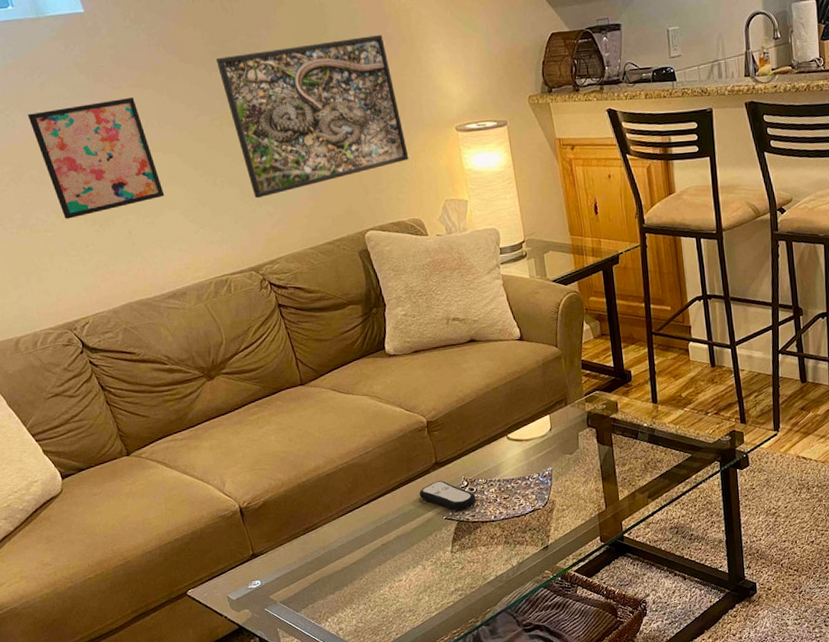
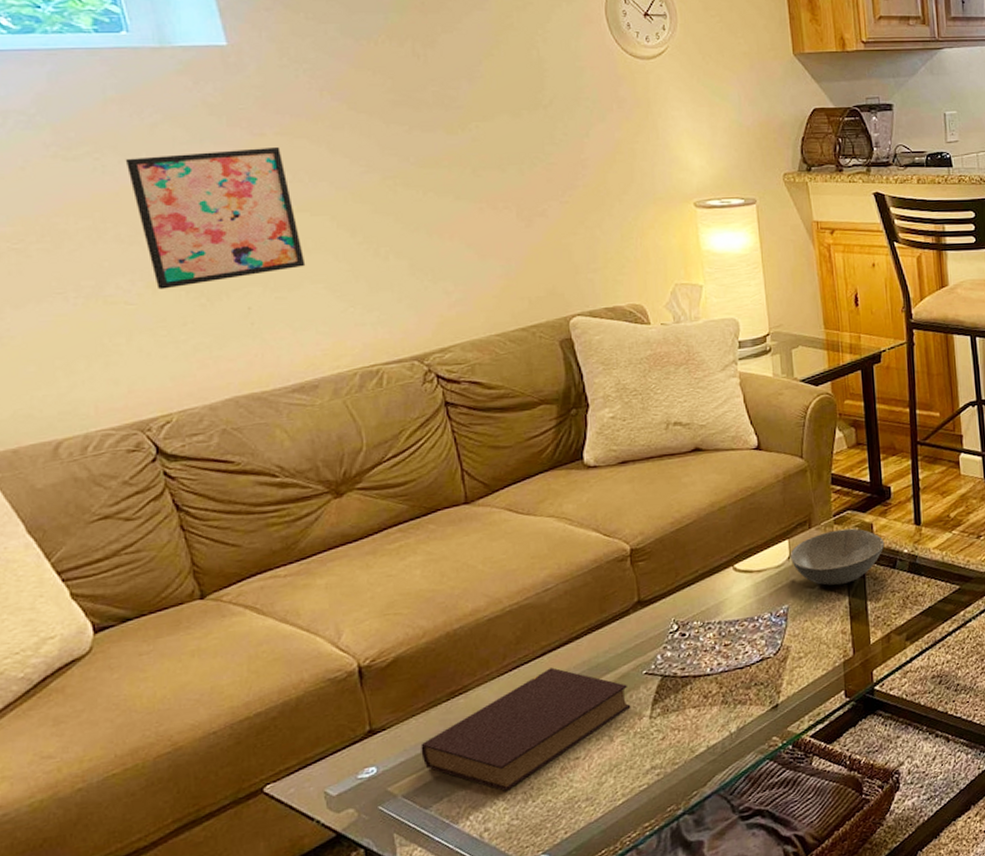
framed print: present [215,35,409,199] -> none [396,97,634,274]
book: none [289,512,437,602] -> present [421,667,631,791]
remote control: present [419,481,476,511] -> none [612,624,688,663]
soup bowl: none [551,405,628,453] -> present [789,528,885,586]

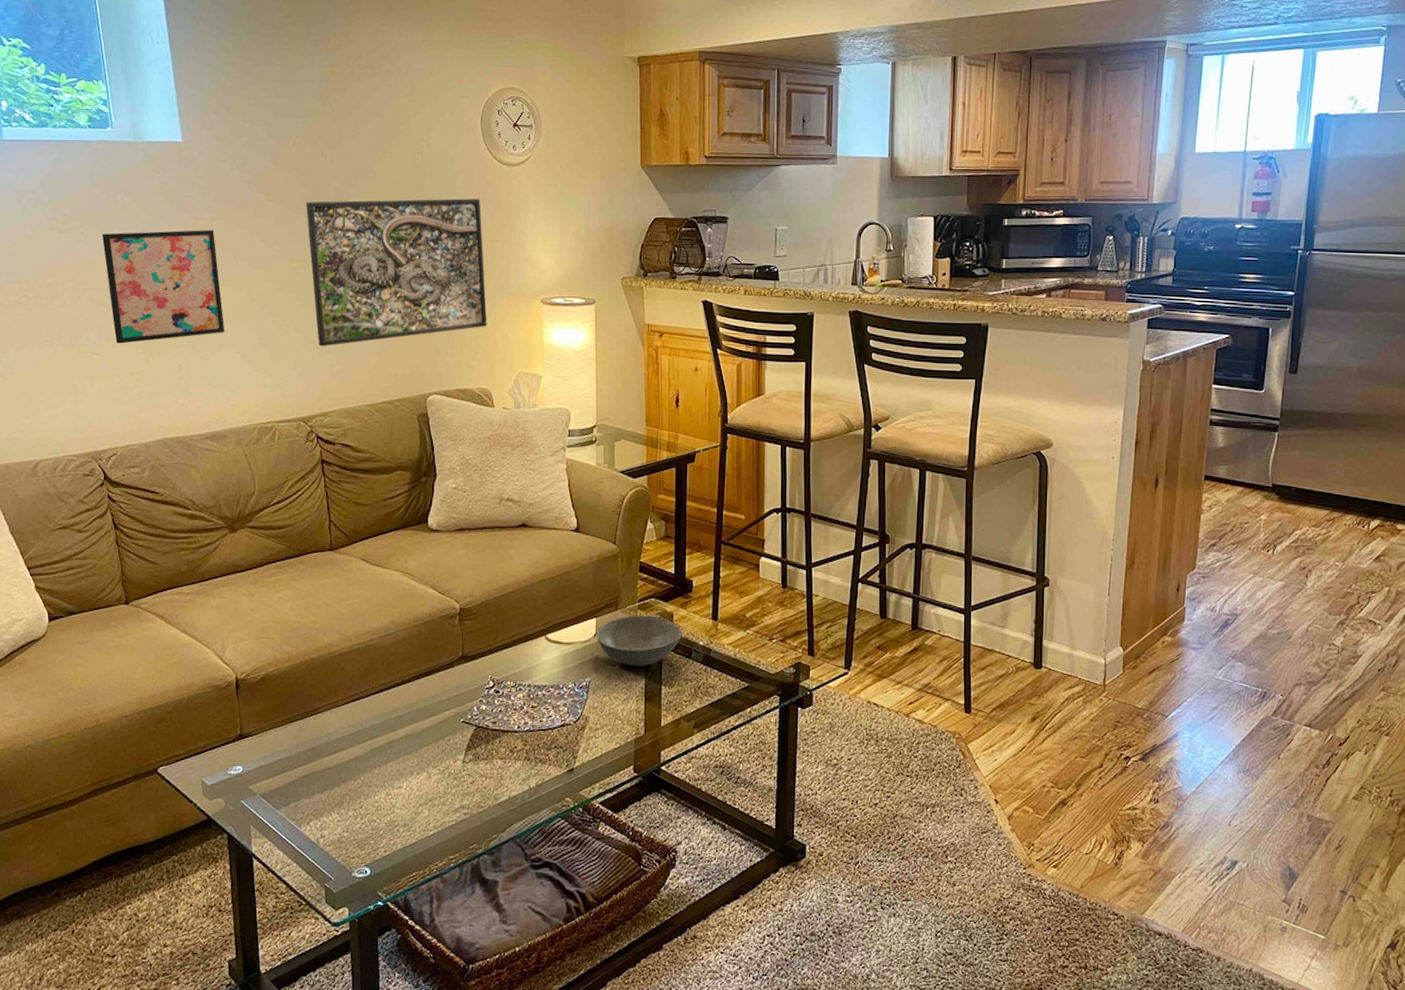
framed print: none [396,97,634,274] -> present [305,198,487,347]
book: present [421,667,631,791] -> none [277,704,448,806]

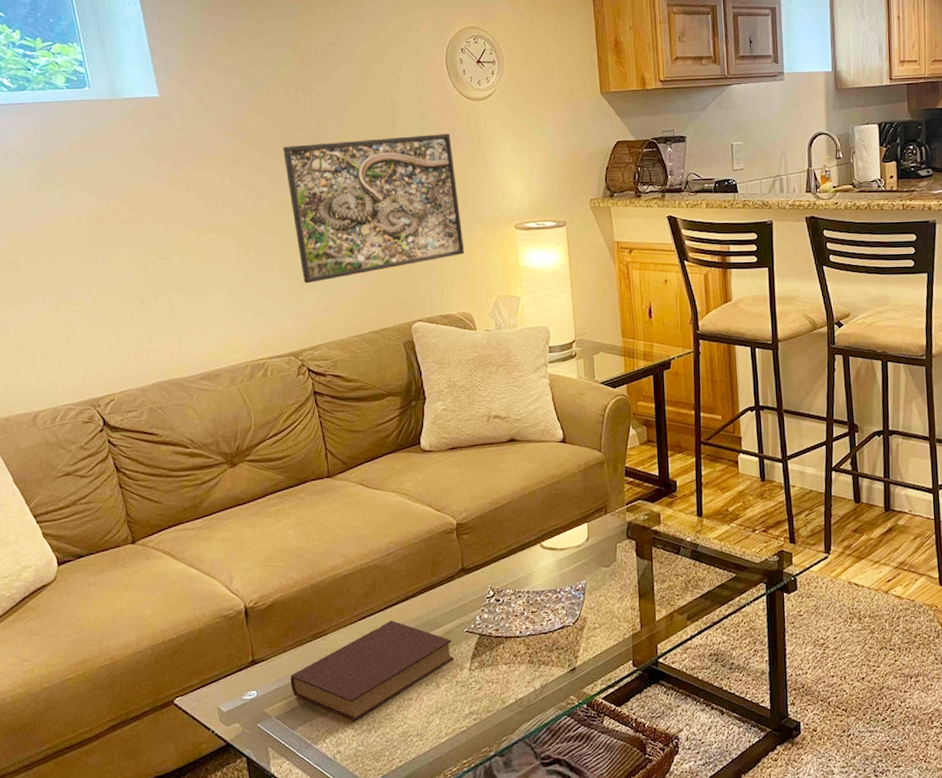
wall art: present [101,230,225,344] -> none [86,179,212,294]
book: none [277,704,448,806] -> present [290,620,454,721]
soup bowl: present [596,615,682,667] -> none [588,516,670,567]

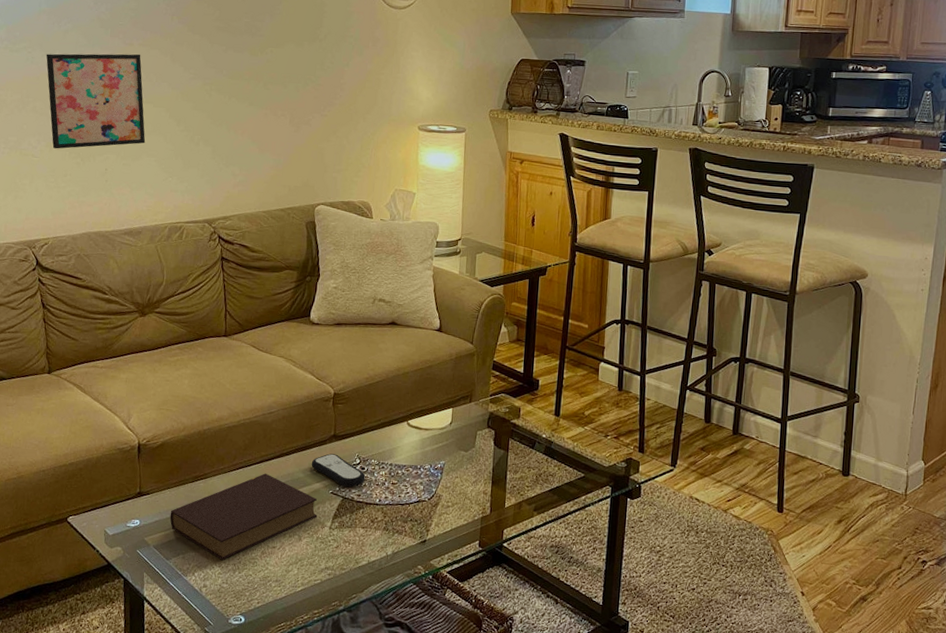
wall art: none [86,179,212,294] -> present [46,53,146,149]
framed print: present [282,134,465,284] -> none [219,33,371,159]
remote control: none [441,589,502,623] -> present [311,453,365,487]

